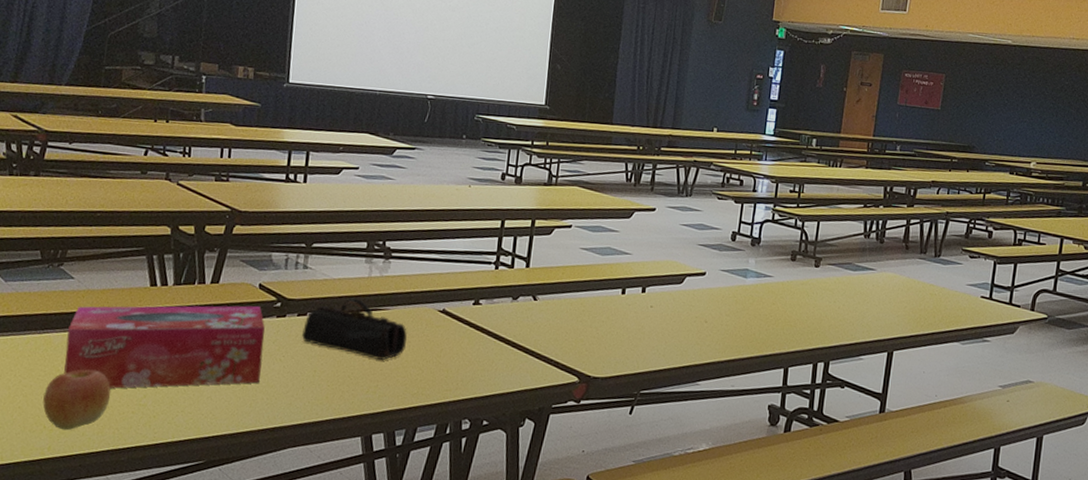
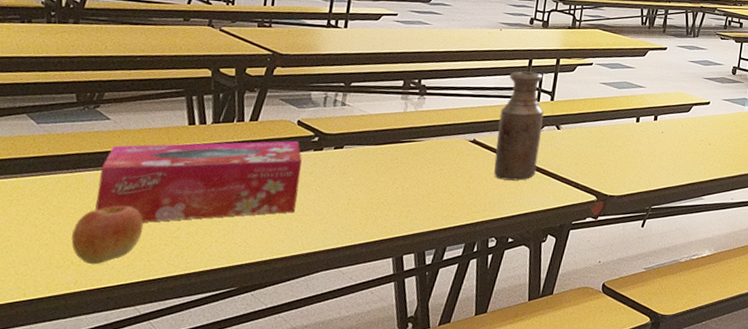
pencil case: present [302,297,407,360] -> none [338,131,439,187]
bottle: none [466,233,519,357] -> present [494,71,544,181]

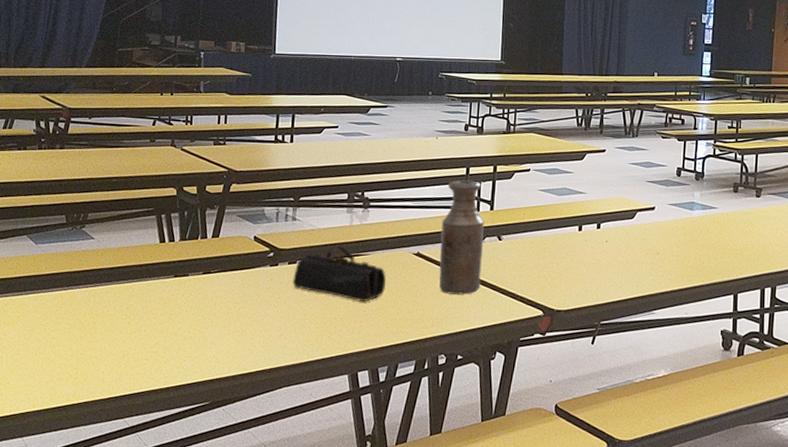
apple: present [71,205,144,265] -> none [68,321,127,378]
tissue box: present [95,141,302,223] -> none [86,257,260,338]
pencil case: none [338,131,439,187] -> present [293,245,386,302]

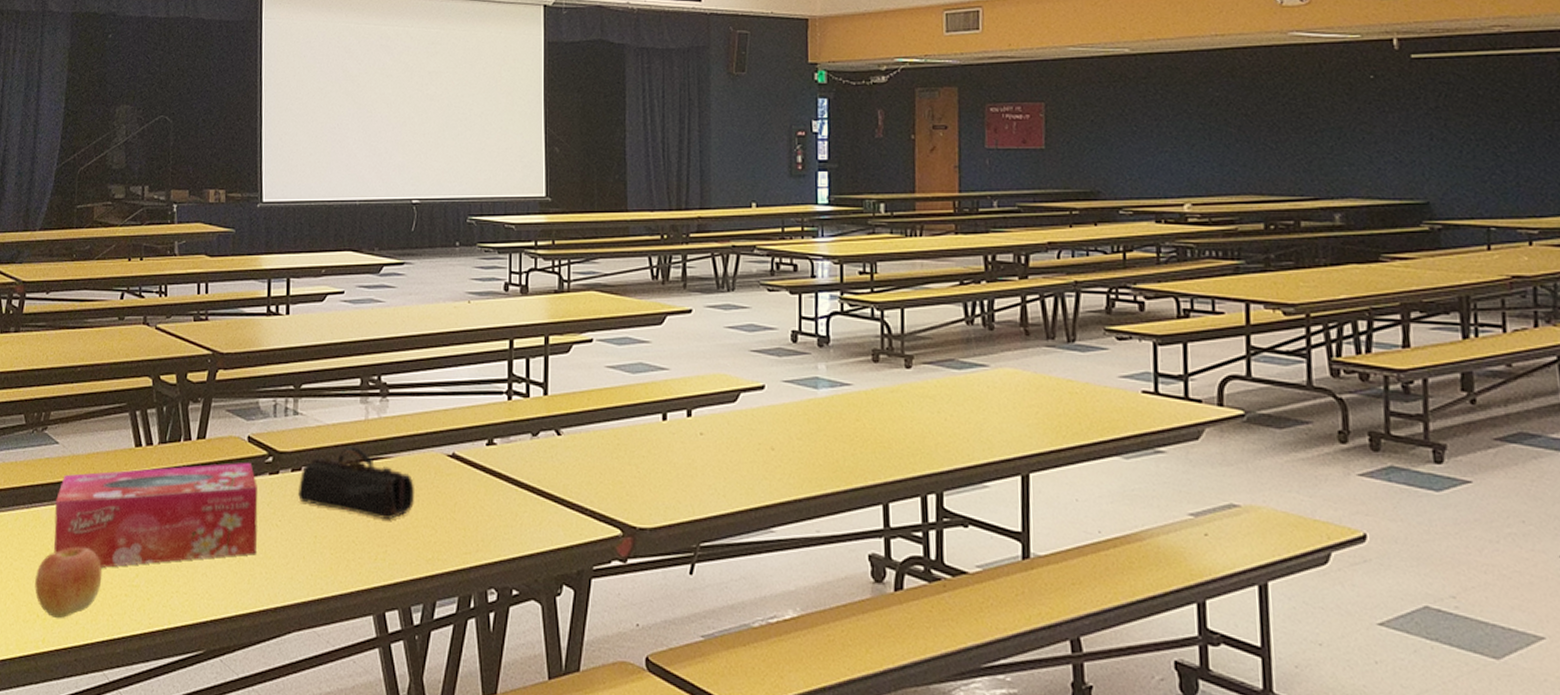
apple: none [68,321,127,378] -> present [35,546,102,619]
tissue box: none [86,257,260,338] -> present [54,463,258,568]
bottle: present [439,180,484,295] -> none [481,356,537,509]

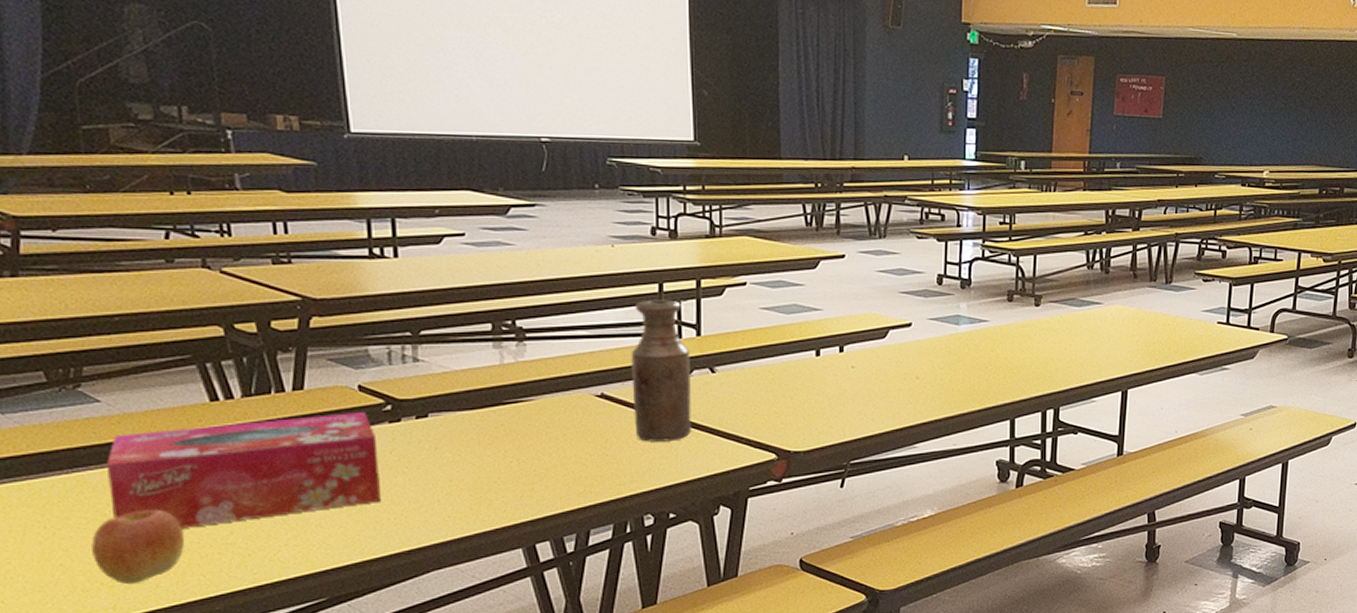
pencil case: present [298,446,414,519] -> none [426,390,561,459]
bottle: none [481,356,537,509] -> present [631,299,692,442]

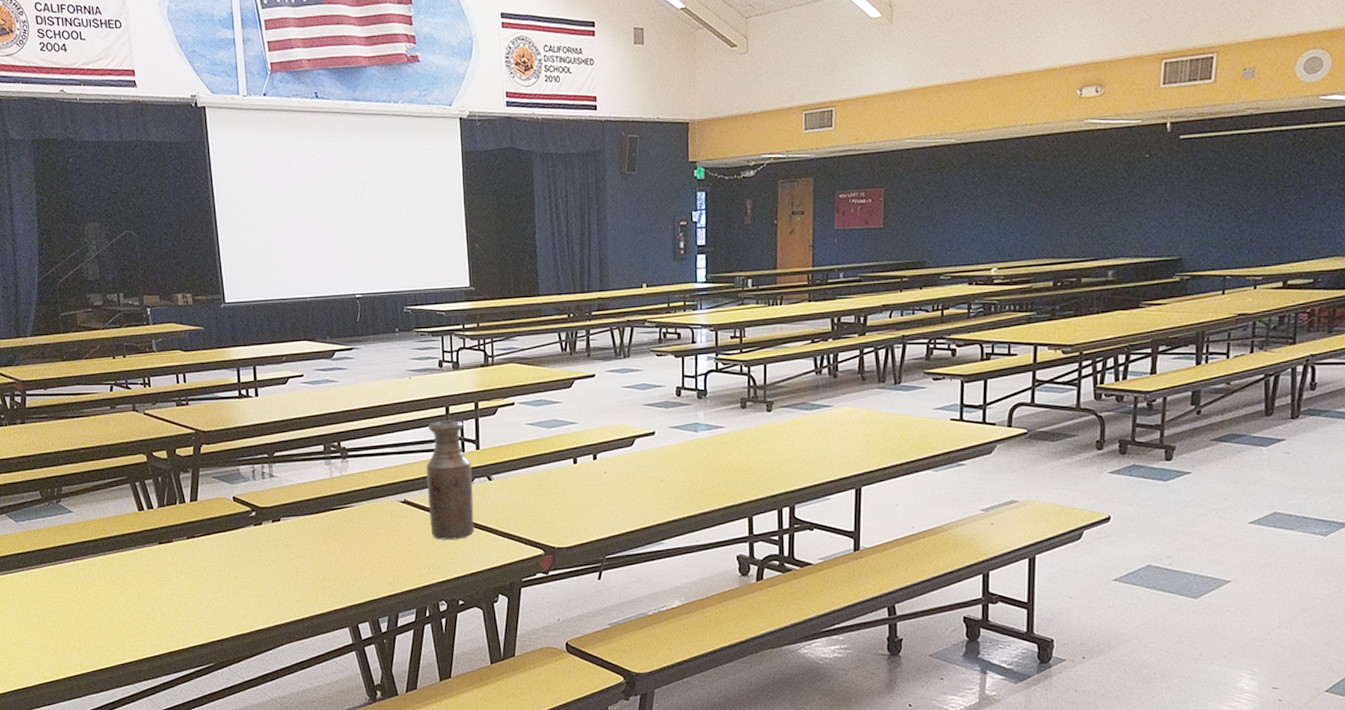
apple: present [91,509,185,585] -> none [67,592,124,648]
tissue box: present [107,412,381,528] -> none [76,518,249,607]

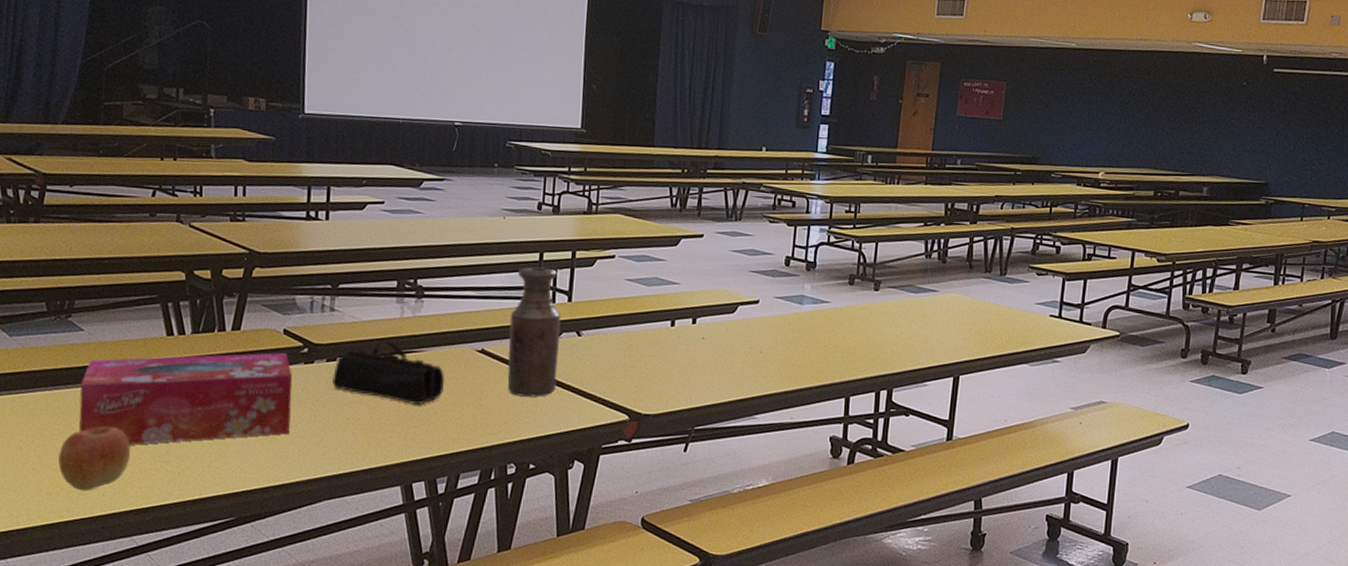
apple: none [67,592,124,648] -> present [58,426,131,491]
tissue box: none [76,518,249,607] -> present [79,353,293,445]
pencil case: none [279,499,375,554] -> present [332,340,444,404]

